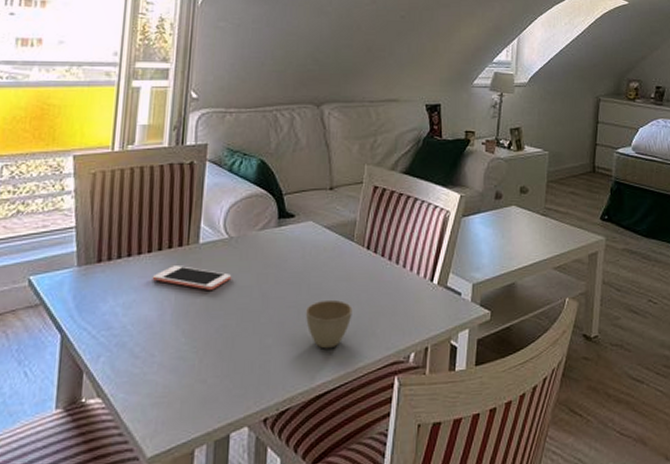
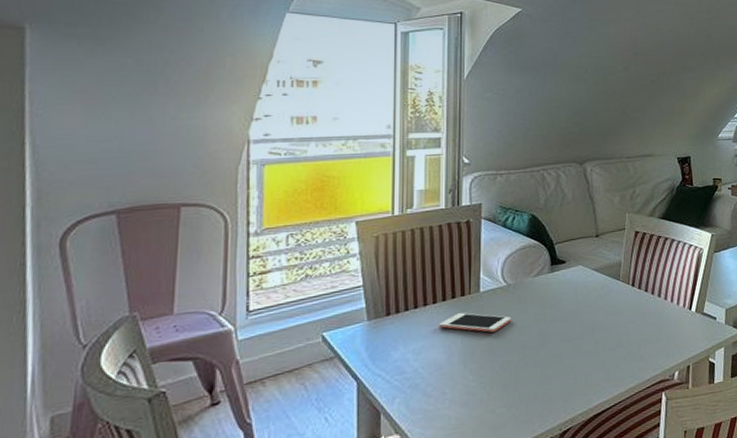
cup: present [305,299,353,349] -> none [580,331,622,375]

